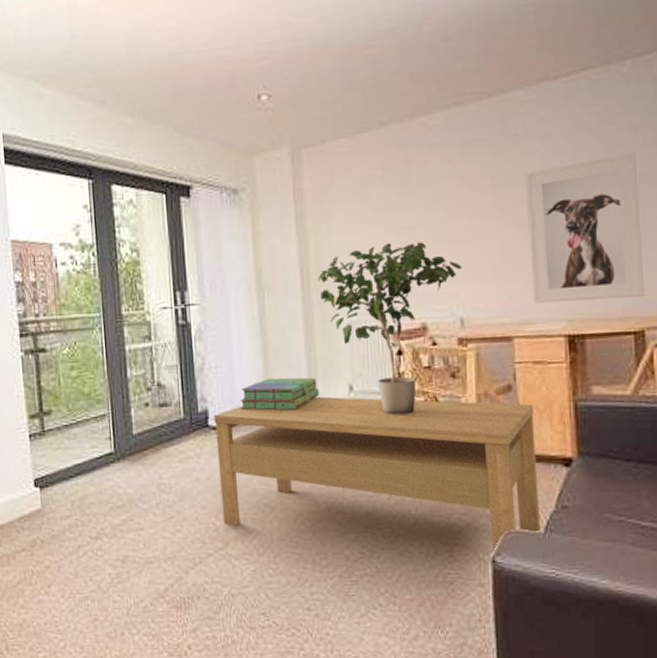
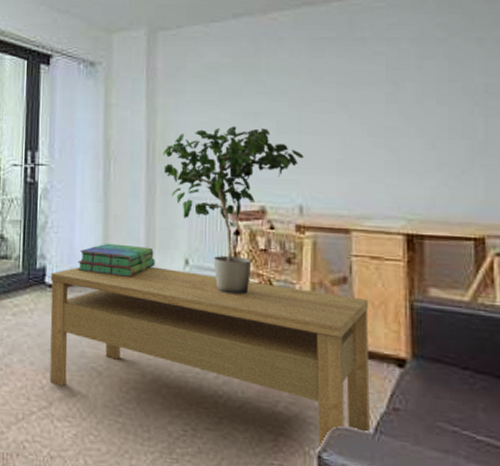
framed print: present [525,152,645,304] -> none [370,64,487,204]

